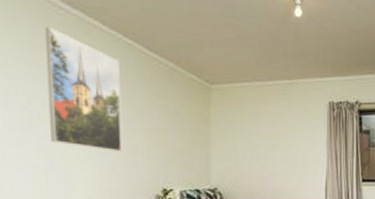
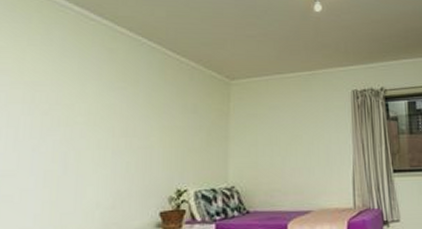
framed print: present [45,26,122,152] -> none [67,36,142,152]

